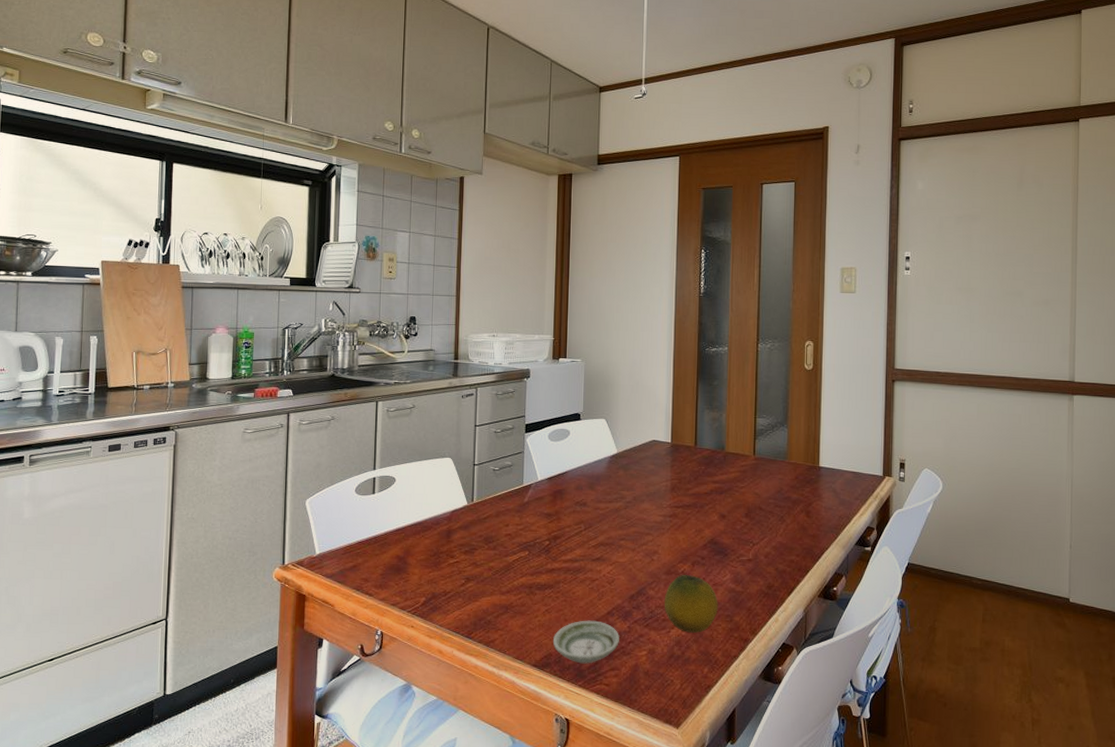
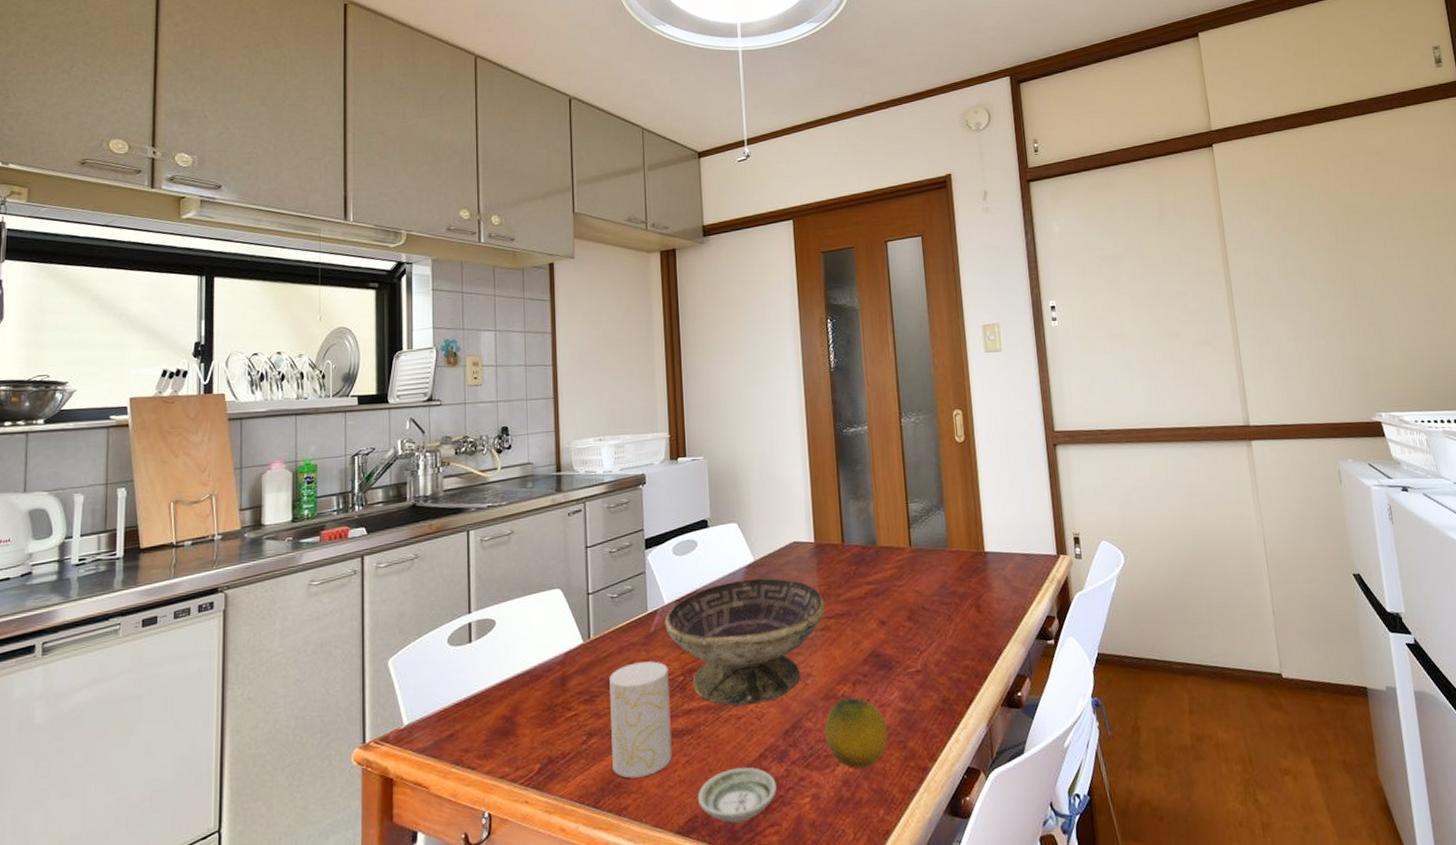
cup: none [485,525,537,618] -> present [609,661,672,779]
decorative bowl: none [537,467,675,571] -> present [665,578,825,706]

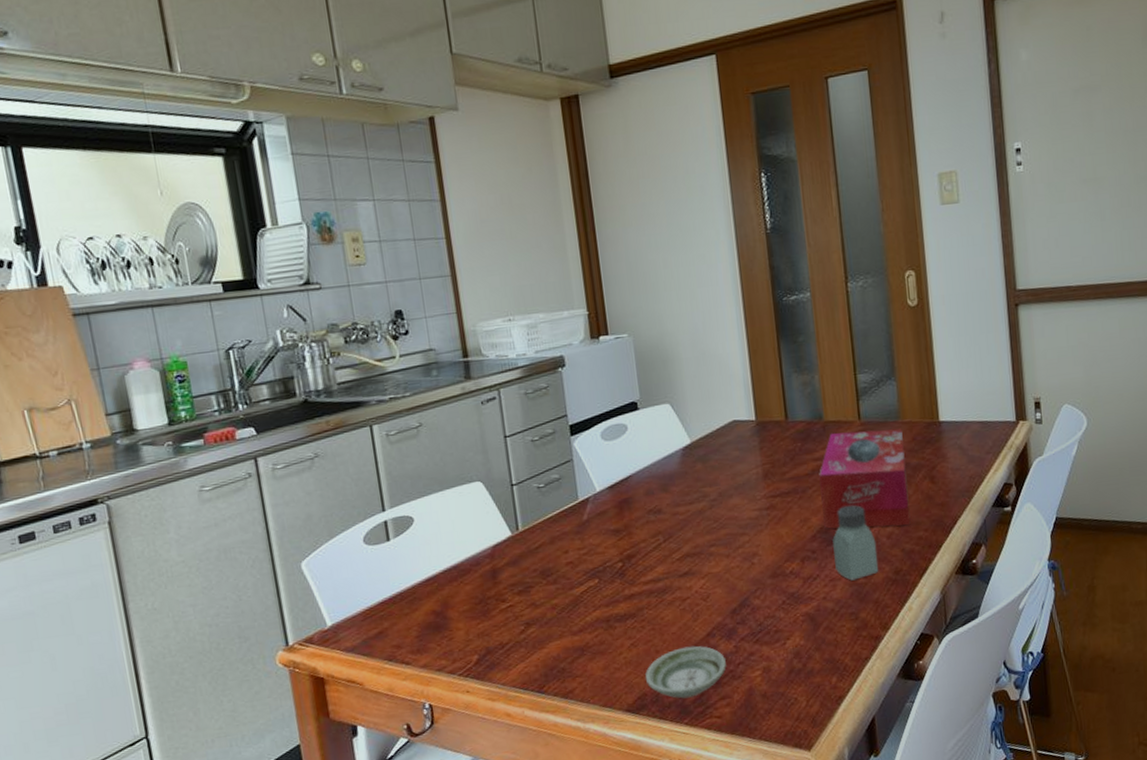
cup: present [609,661,672,779] -> none [543,549,616,664]
decorative bowl: present [665,578,825,706] -> none [598,459,770,589]
fruit: present [824,697,889,768] -> none [773,573,840,641]
tissue box: none [871,557,957,654] -> present [819,428,910,530]
saltshaker: none [883,630,927,707] -> present [832,505,879,581]

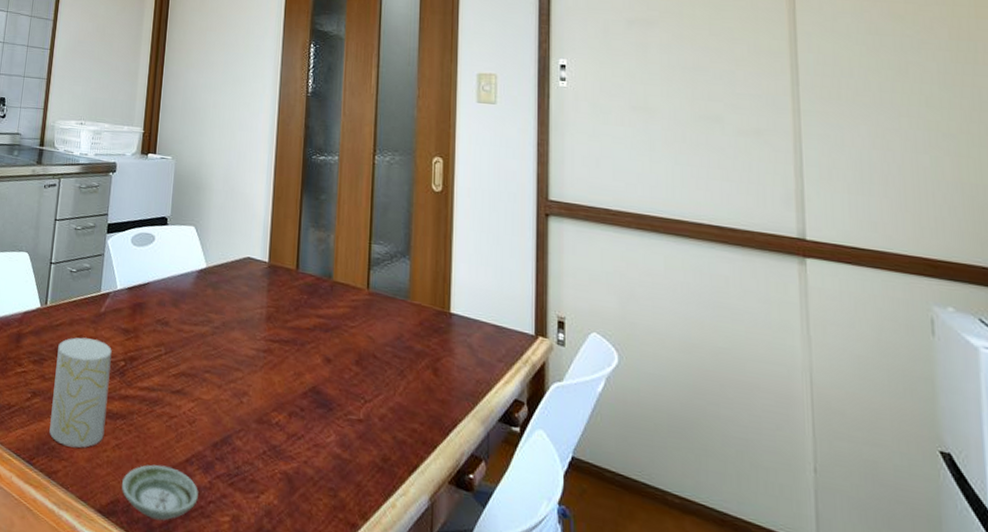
cup: none [543,549,616,664] -> present [49,337,112,448]
tissue box: present [819,428,910,530] -> none [317,294,410,413]
saltshaker: present [832,505,879,581] -> none [321,371,367,454]

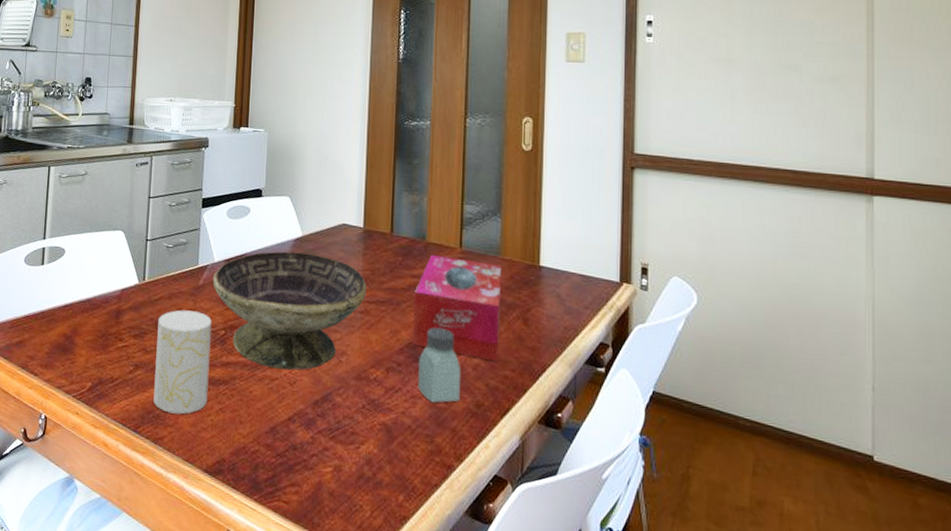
decorative bowl: none [114,282,271,409] -> present [213,251,367,370]
saucer: present [121,464,198,521] -> none [226,424,301,476]
tissue box: none [317,294,410,413] -> present [413,254,501,362]
saltshaker: none [321,371,367,454] -> present [418,327,461,403]

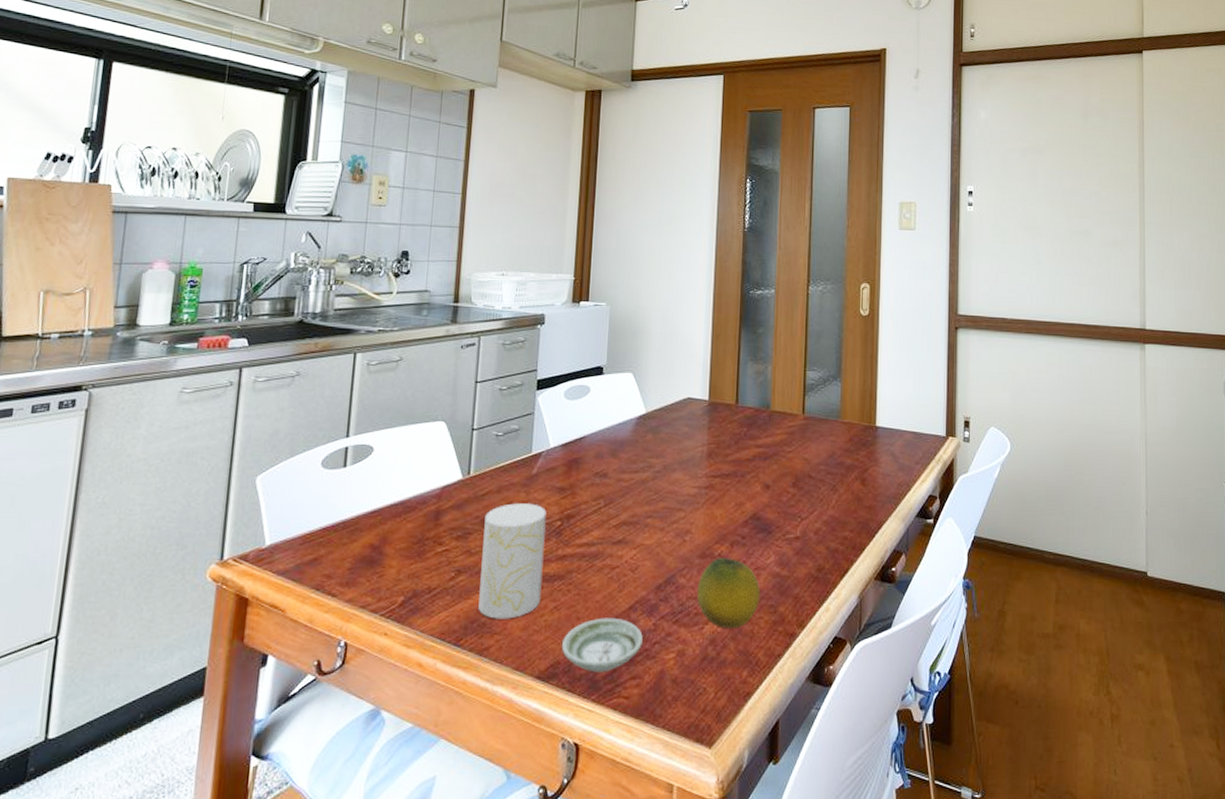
decorative bowl: present [213,251,367,370] -> none [548,430,712,556]
saucer: none [226,424,301,476] -> present [561,617,643,673]
fruit: none [352,381,417,453] -> present [696,557,761,628]
tissue box: present [413,254,501,362] -> none [757,423,841,524]
saltshaker: present [418,327,461,403] -> none [762,495,804,572]

